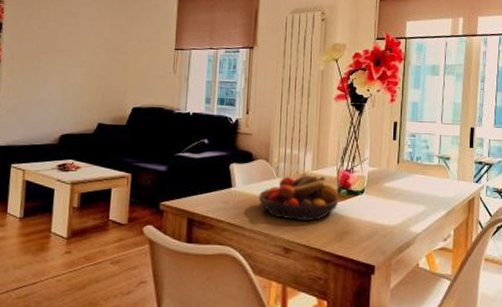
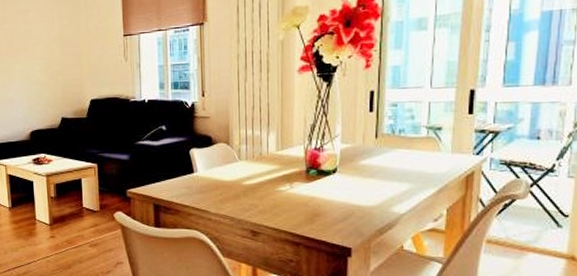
fruit bowl: present [259,172,339,222] -> none [222,154,308,204]

